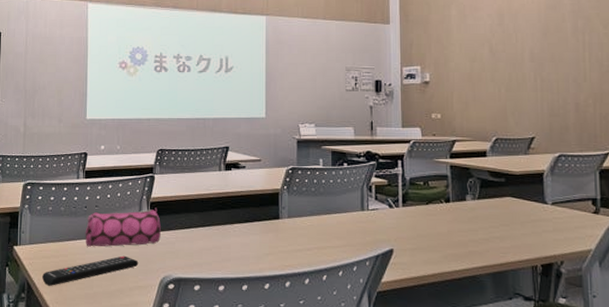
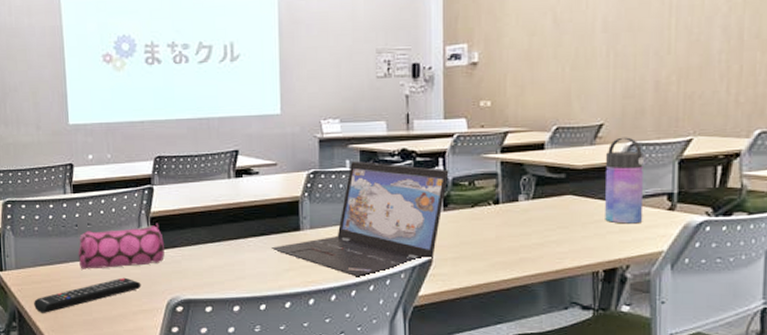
laptop: none [254,159,407,265] -> present [272,160,449,279]
water bottle: none [537,149,571,225] -> present [605,137,645,224]

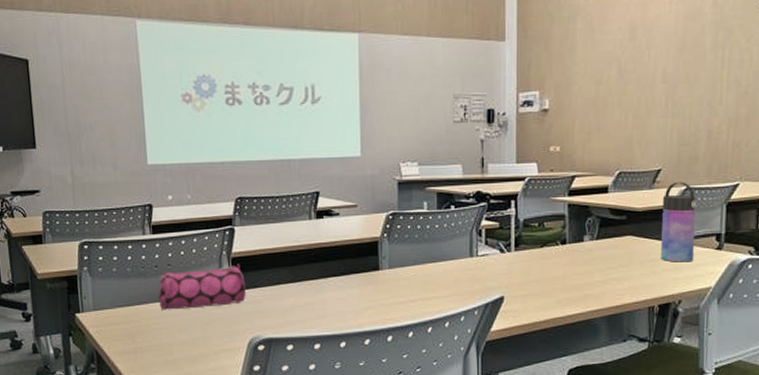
remote control: present [34,277,141,313] -> none [113,317,223,354]
laptop: present [272,160,449,279] -> none [352,202,521,316]

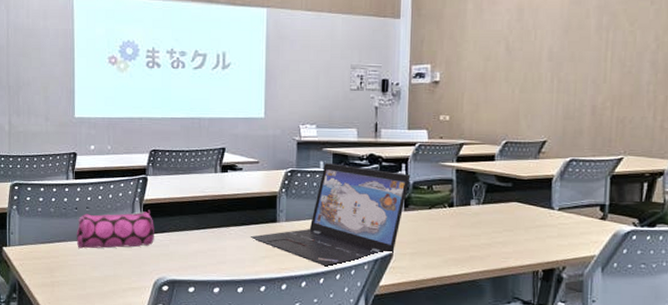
laptop: none [352,202,521,316] -> present [251,162,411,268]
water bottle: present [661,182,697,262] -> none [545,153,582,230]

